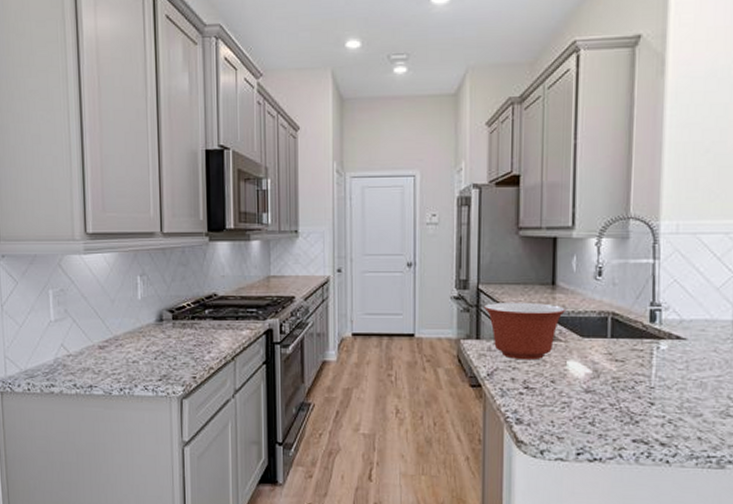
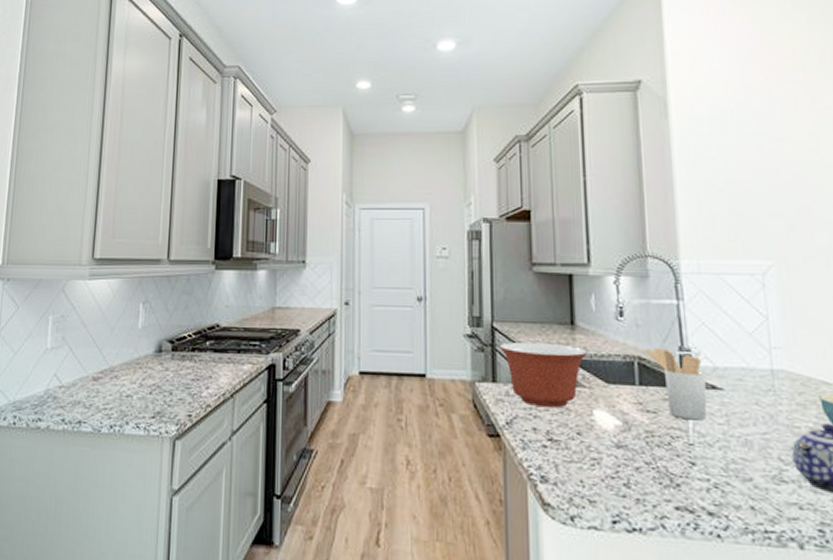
utensil holder: none [619,304,673,367] -> present [645,348,707,421]

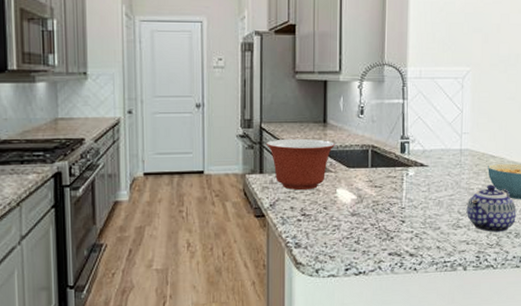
utensil holder: present [645,348,707,421] -> none [377,138,418,190]

